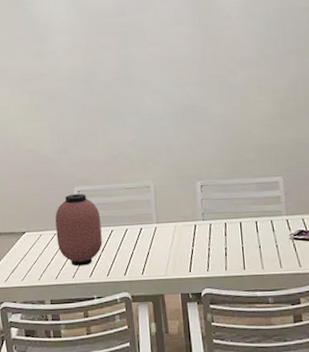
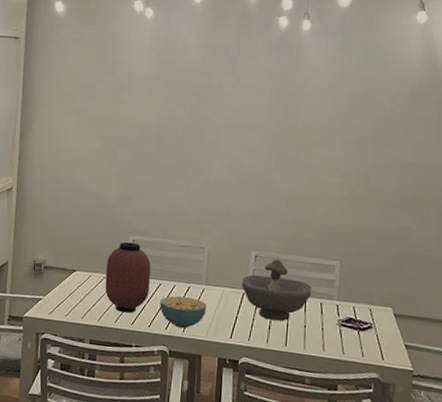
cereal bowl: none [115,239,162,272] -> present [160,296,207,329]
decorative bowl: none [192,185,260,247] -> present [242,259,311,321]

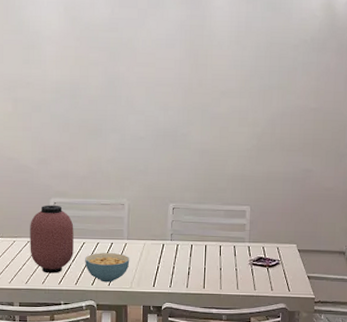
decorative bowl: present [242,259,311,321] -> none [161,209,225,266]

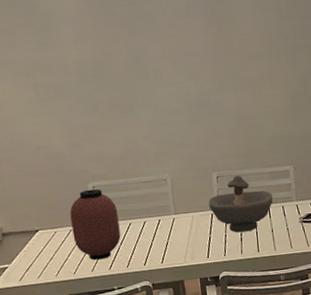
cereal bowl: present [85,253,130,283] -> none [133,229,181,261]
decorative bowl: none [161,209,225,266] -> present [209,175,273,233]

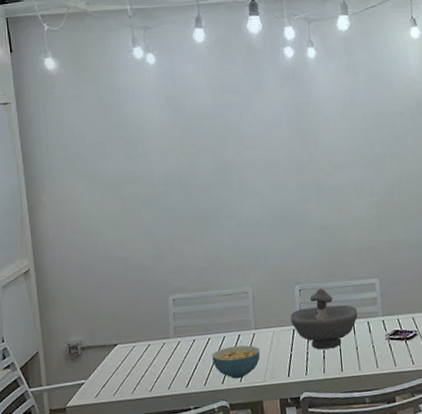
lantern: present [70,188,121,260] -> none [149,301,199,377]
cereal bowl: none [133,229,181,261] -> present [212,345,261,379]

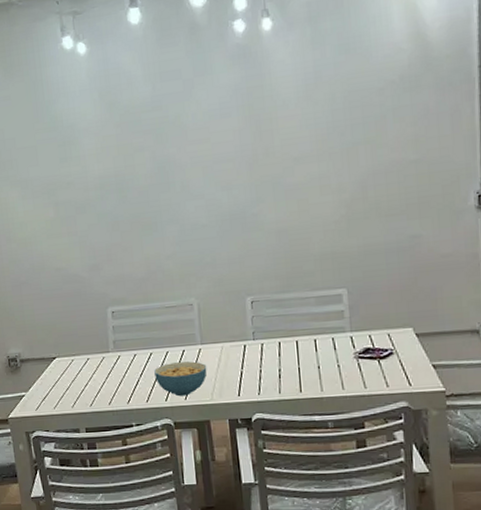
decorative bowl: present [290,288,358,350] -> none [241,300,320,368]

